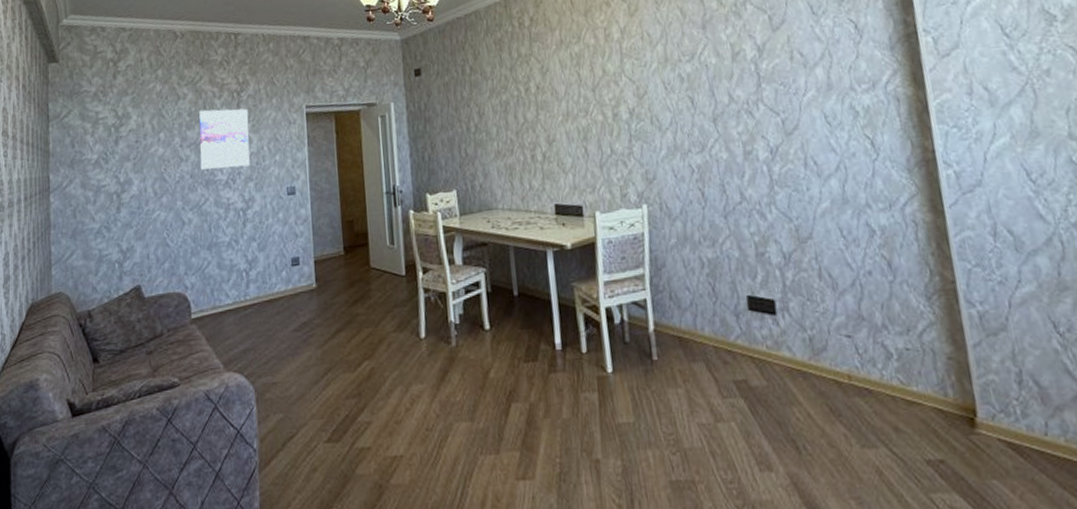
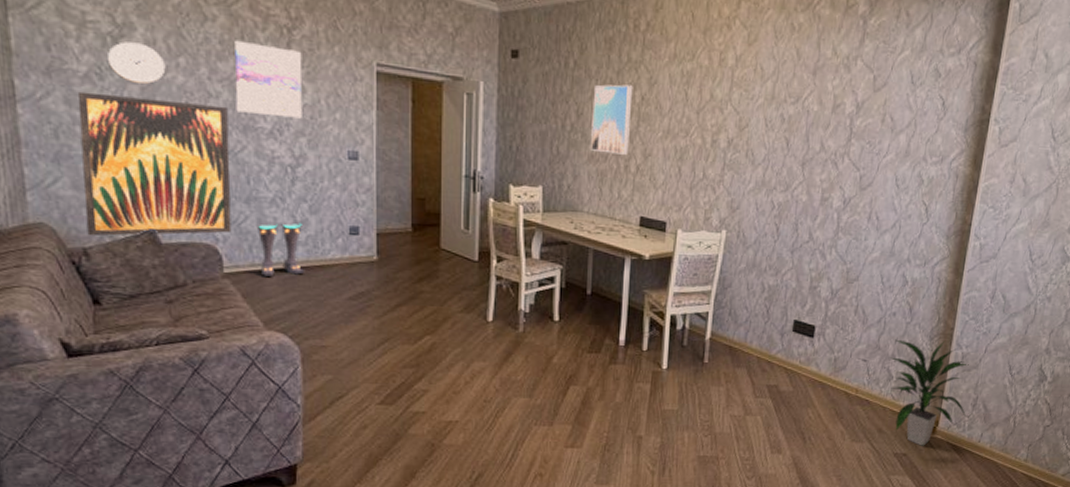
wall art: none [90,167,198,299] -> present [77,91,232,237]
wall clock: none [111,127,151,162] -> present [106,41,166,85]
boots: none [217,261,257,317] -> present [256,223,305,276]
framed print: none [491,78,533,147] -> present [591,84,633,155]
indoor plant: none [879,299,1014,447] -> present [889,339,969,446]

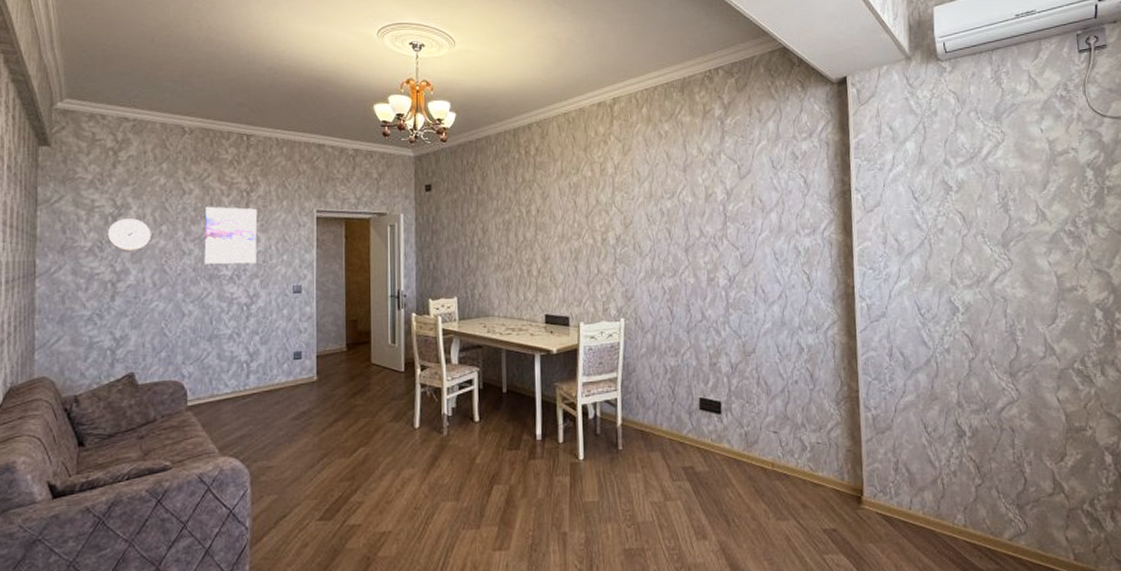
wall art: present [77,91,232,237] -> none [79,261,197,385]
boots: present [256,223,305,276] -> none [216,353,256,405]
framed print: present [591,84,633,155] -> none [495,201,530,262]
indoor plant: present [889,339,969,446] -> none [799,405,891,519]

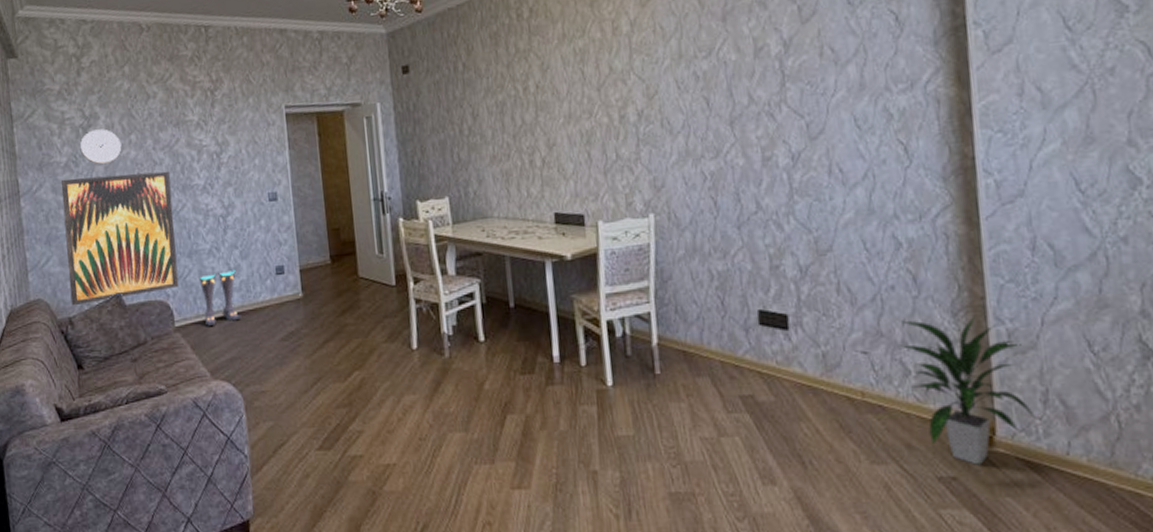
wall art: none [79,261,197,385] -> present [60,171,179,306]
wall art: present [204,206,258,264] -> none [171,108,228,174]
boots: none [216,353,256,405] -> present [198,269,242,326]
indoor plant: none [799,405,891,519] -> present [899,316,1037,465]

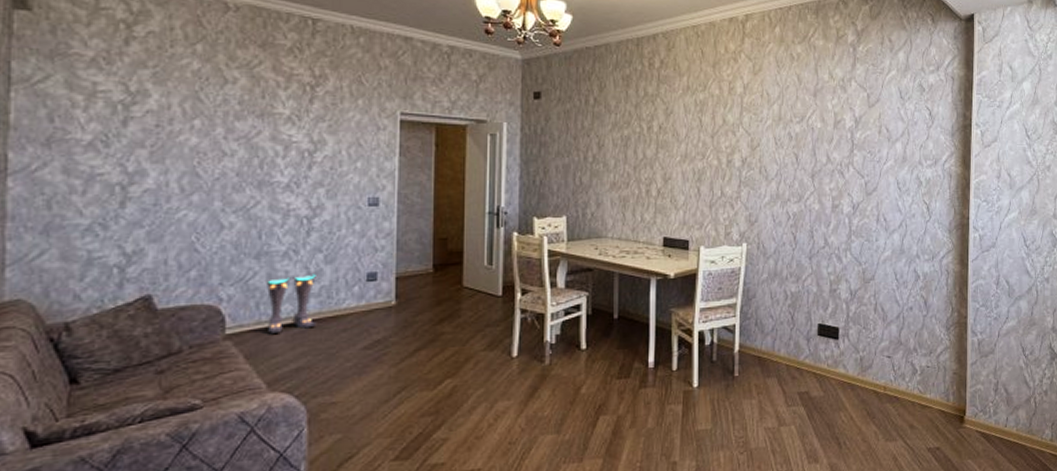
wall art: present [60,171,179,306] -> none [72,160,242,309]
wall clock: present [79,129,122,165] -> none [115,108,179,149]
indoor plant: present [899,316,1037,465] -> none [911,330,991,438]

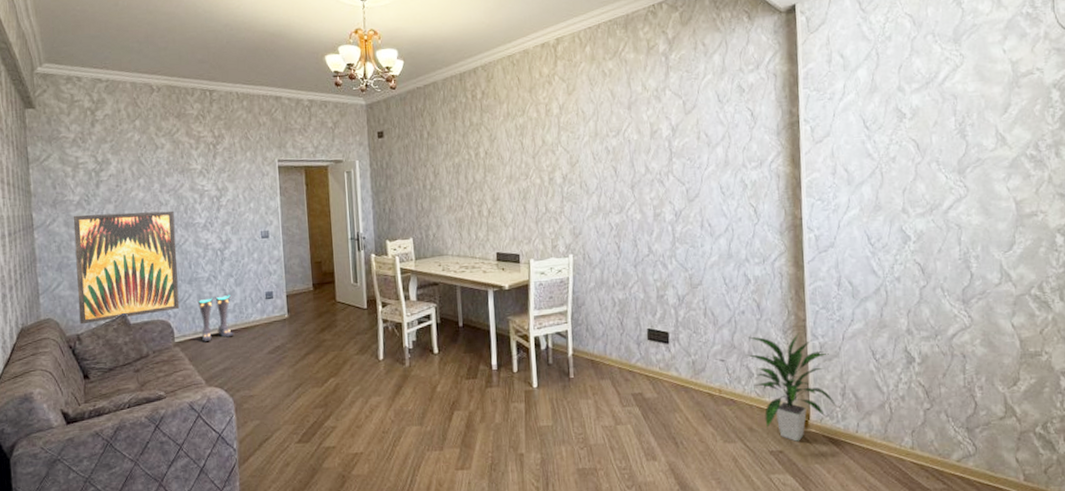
wall art: none [72,160,242,309] -> present [73,210,180,325]
indoor plant: none [911,330,991,438] -> present [746,333,838,442]

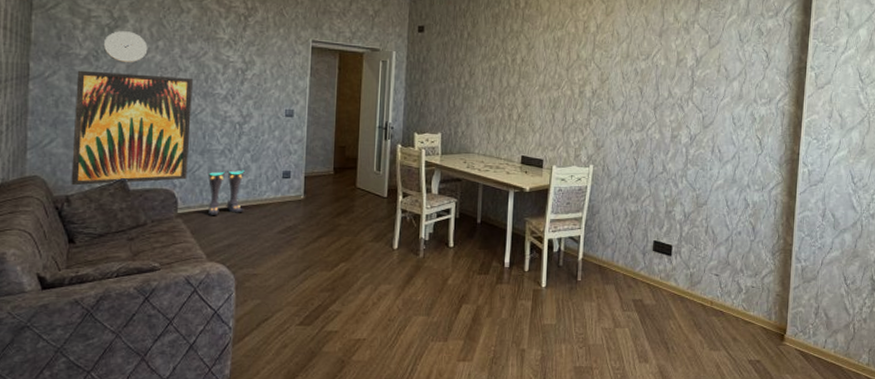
wall clock: none [92,173,131,204] -> present [103,31,148,63]
indoor plant: present [746,333,838,442] -> none [738,255,811,353]

